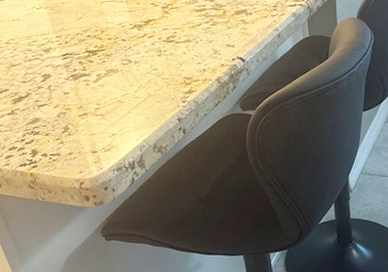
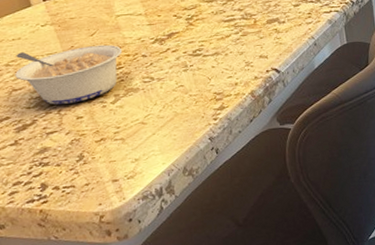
legume: none [14,28,105,80] -> present [15,44,123,105]

